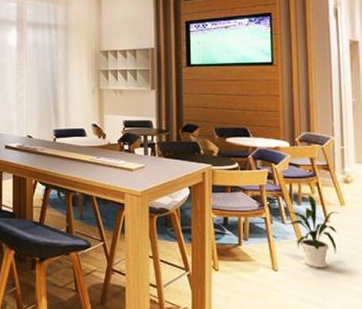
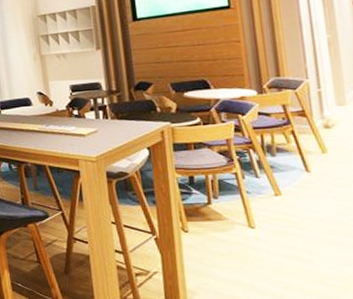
house plant: present [281,195,339,269] -> none [254,145,322,223]

